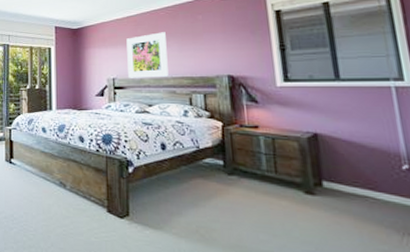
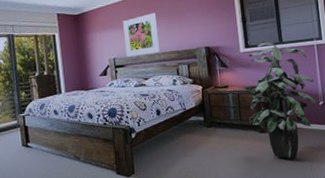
indoor plant: none [280,77,397,239] -> present [243,42,316,159]

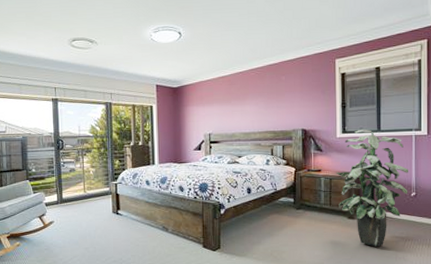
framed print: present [123,13,160,57] -> none [221,91,256,133]

